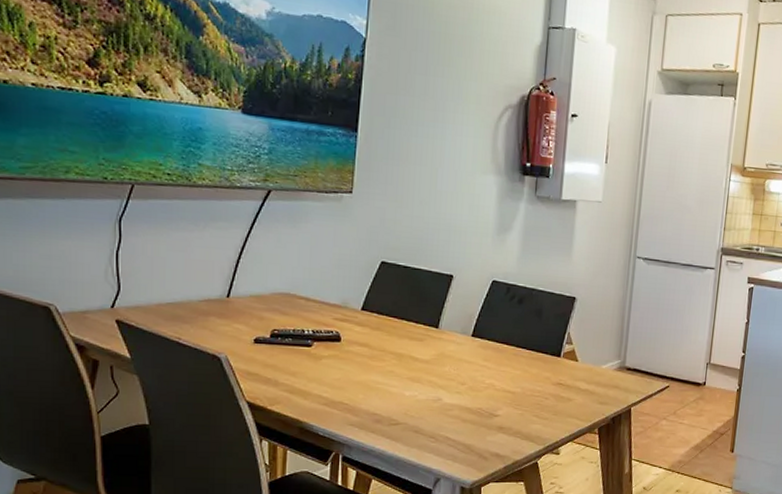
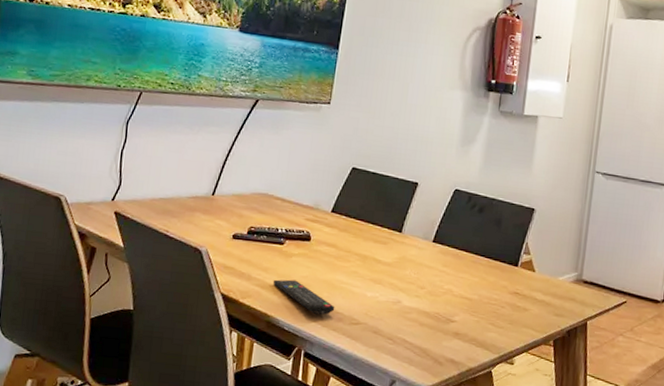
remote control: none [302,383,372,417] -> present [272,279,335,315]

